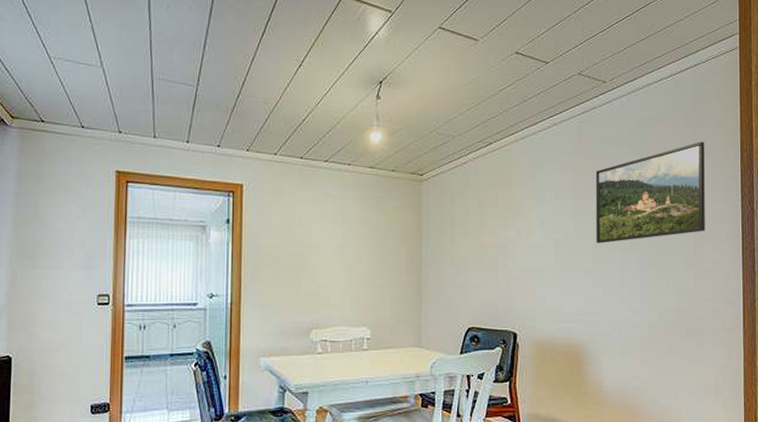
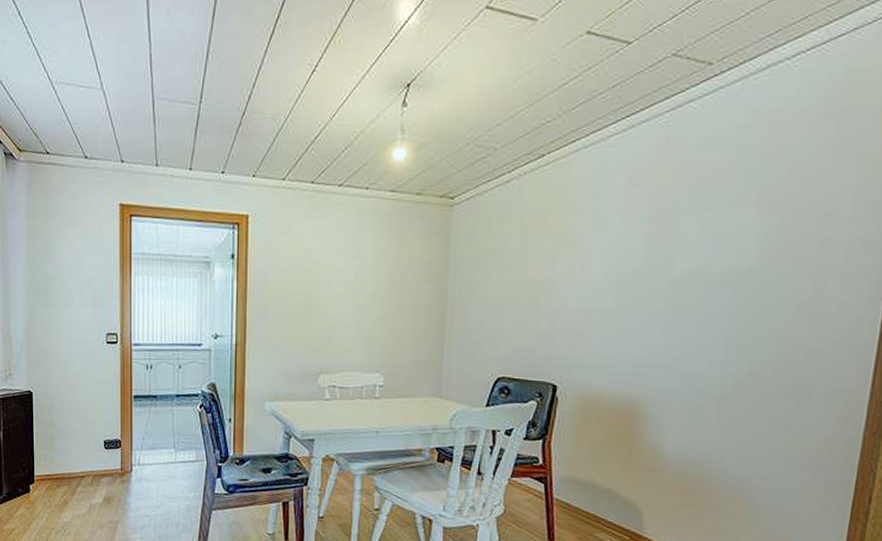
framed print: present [596,141,705,243] -> none [672,139,852,279]

